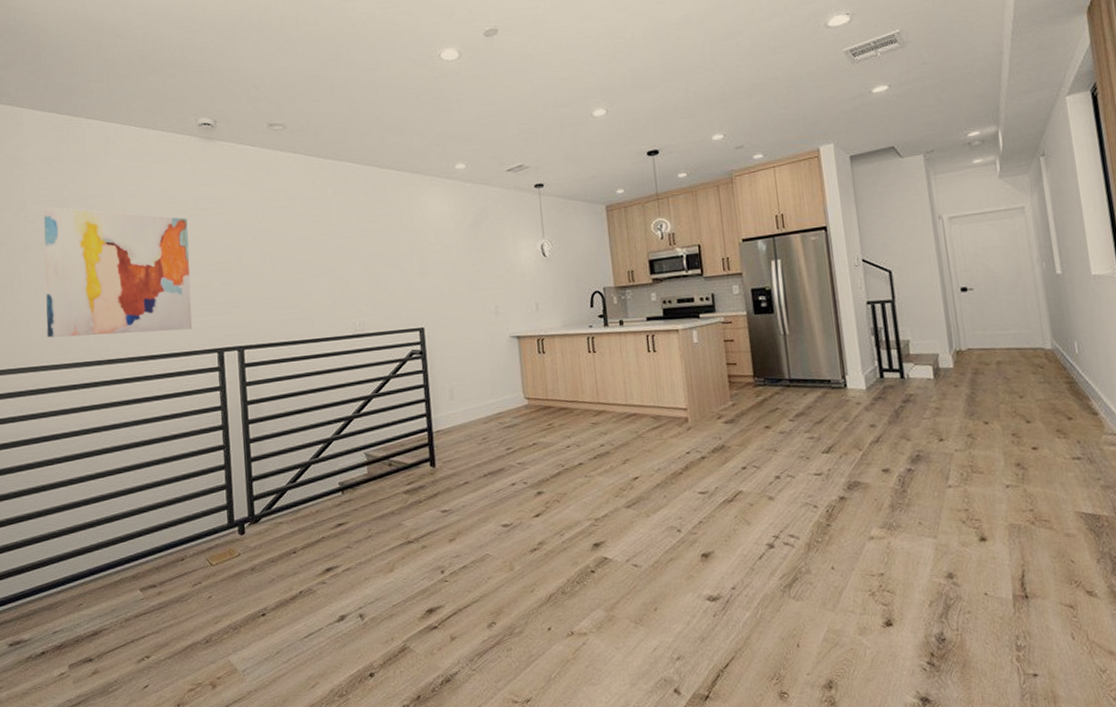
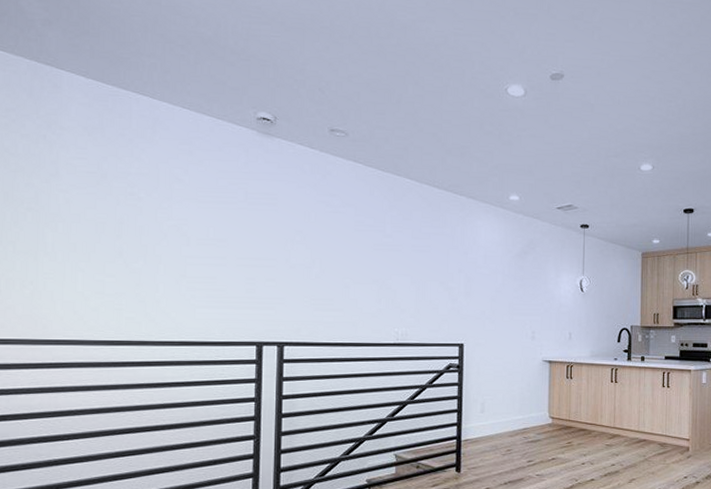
wall art: present [43,206,192,338] -> none [72,177,236,320]

